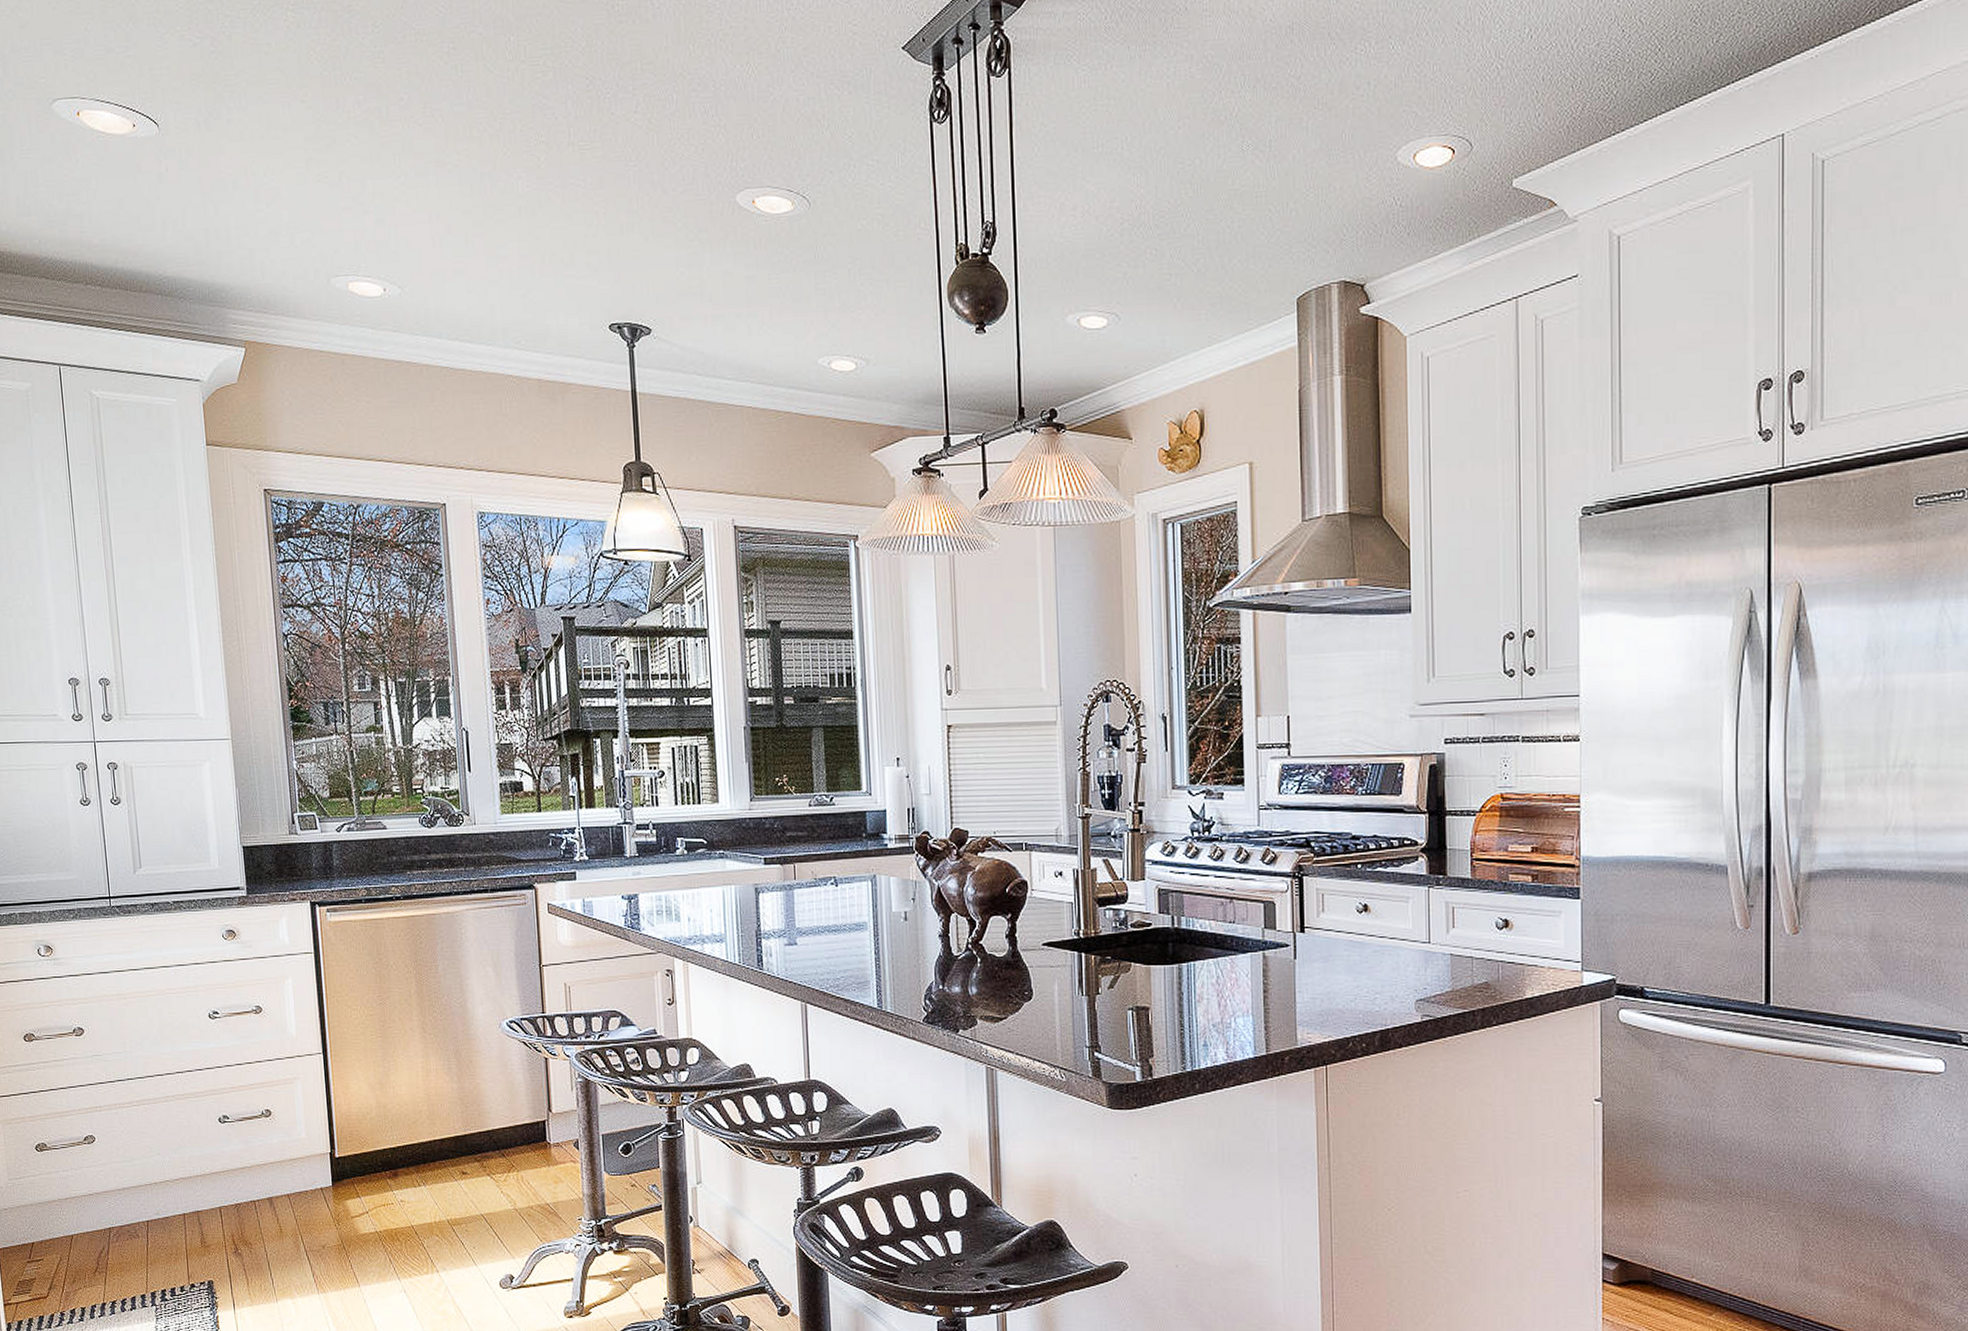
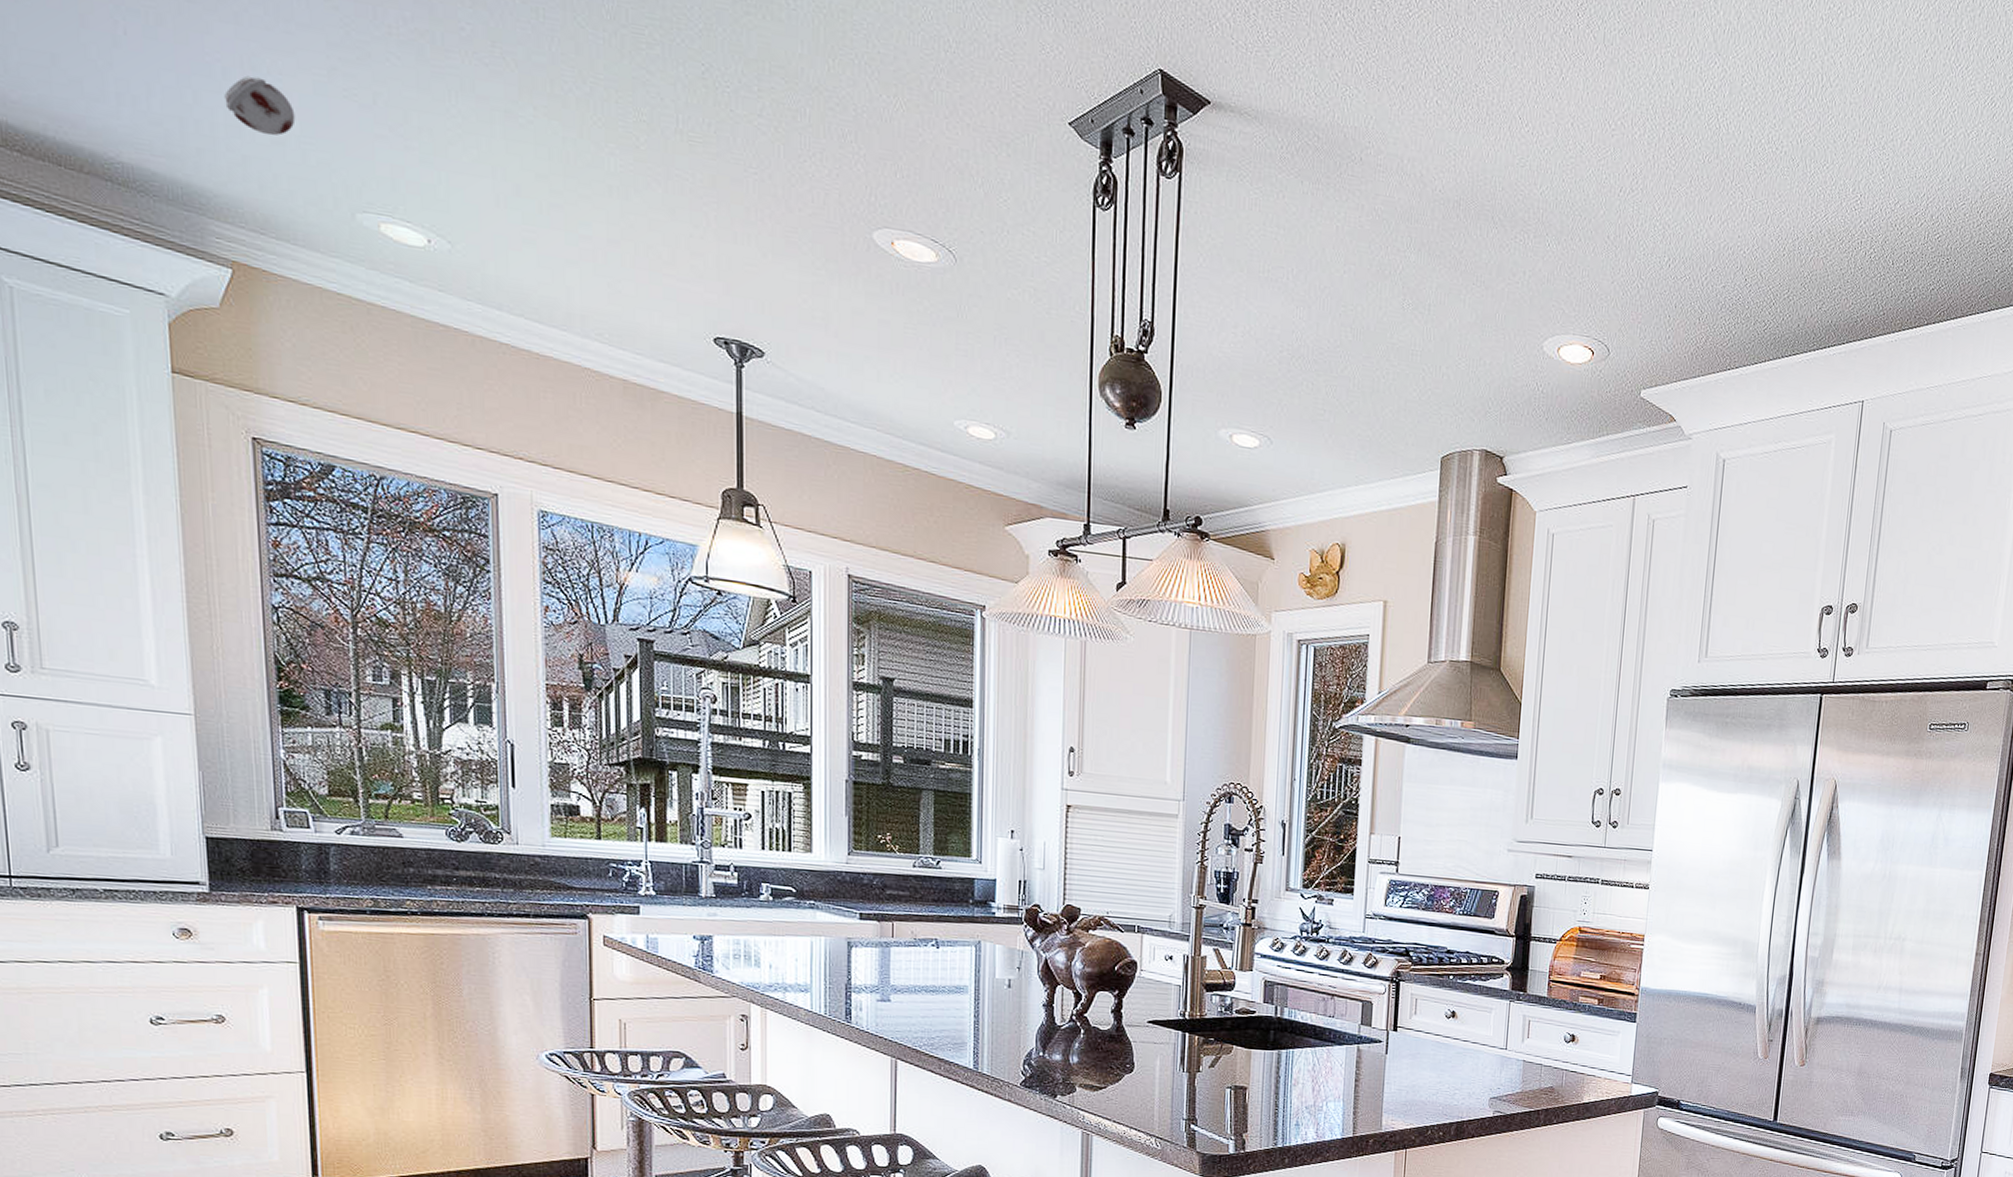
smoke detector: none [235,181,285,228] -> present [224,75,296,136]

